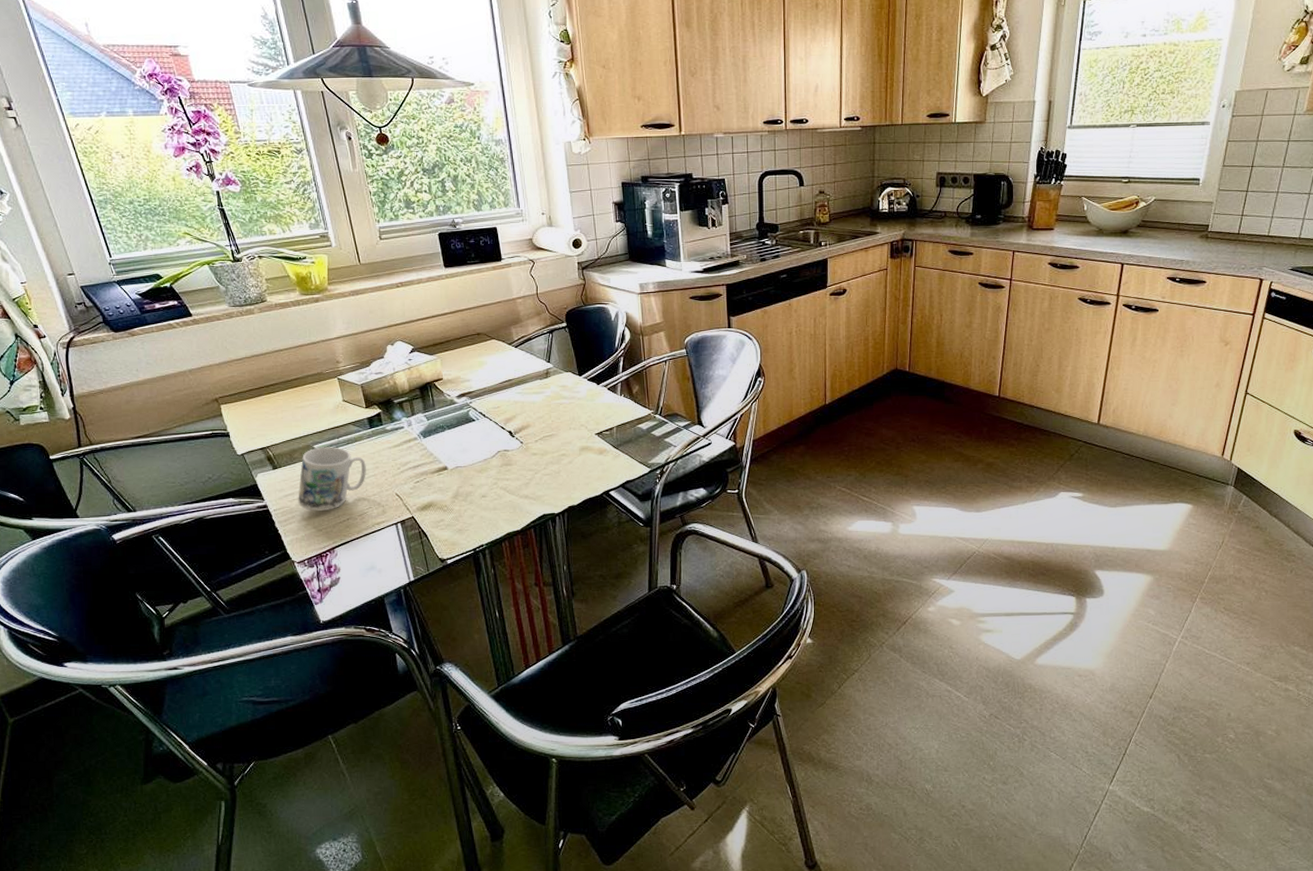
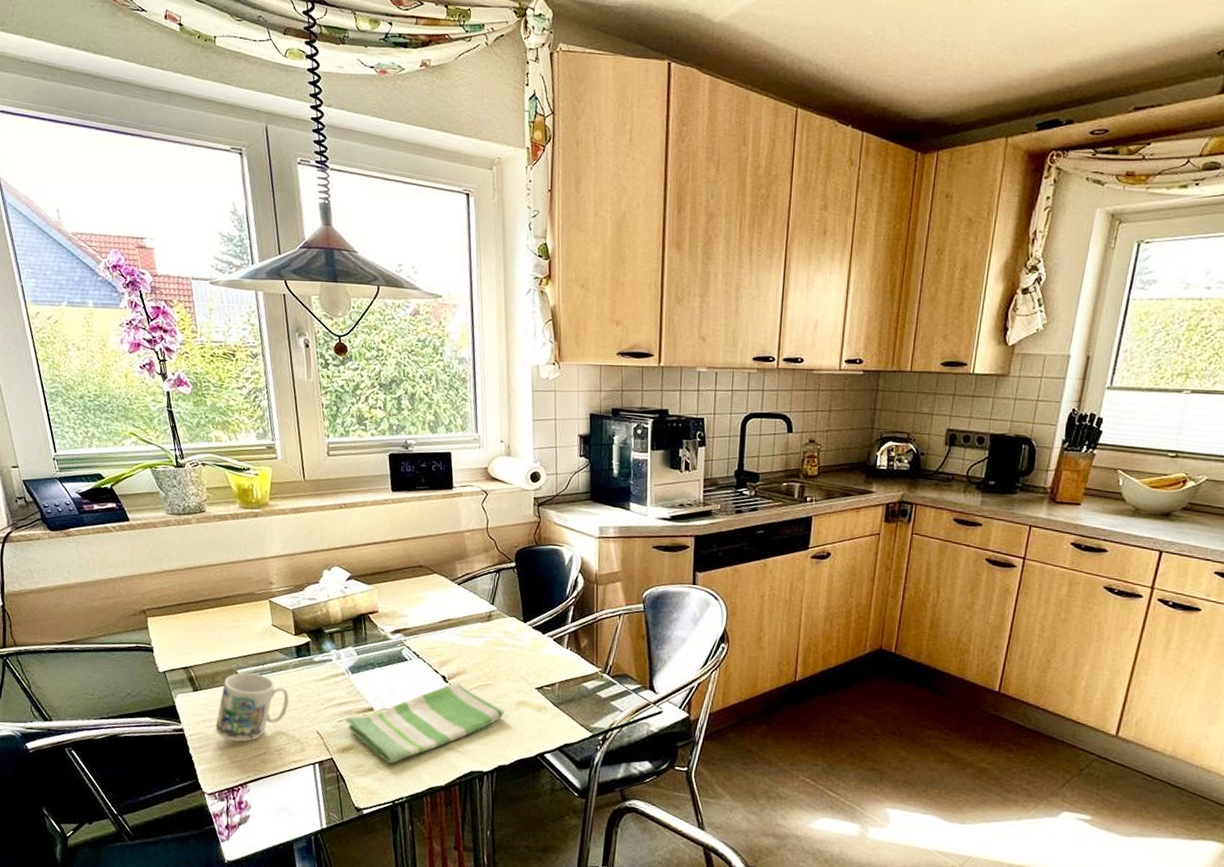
dish towel: none [422,437,569,516] -> present [346,683,505,764]

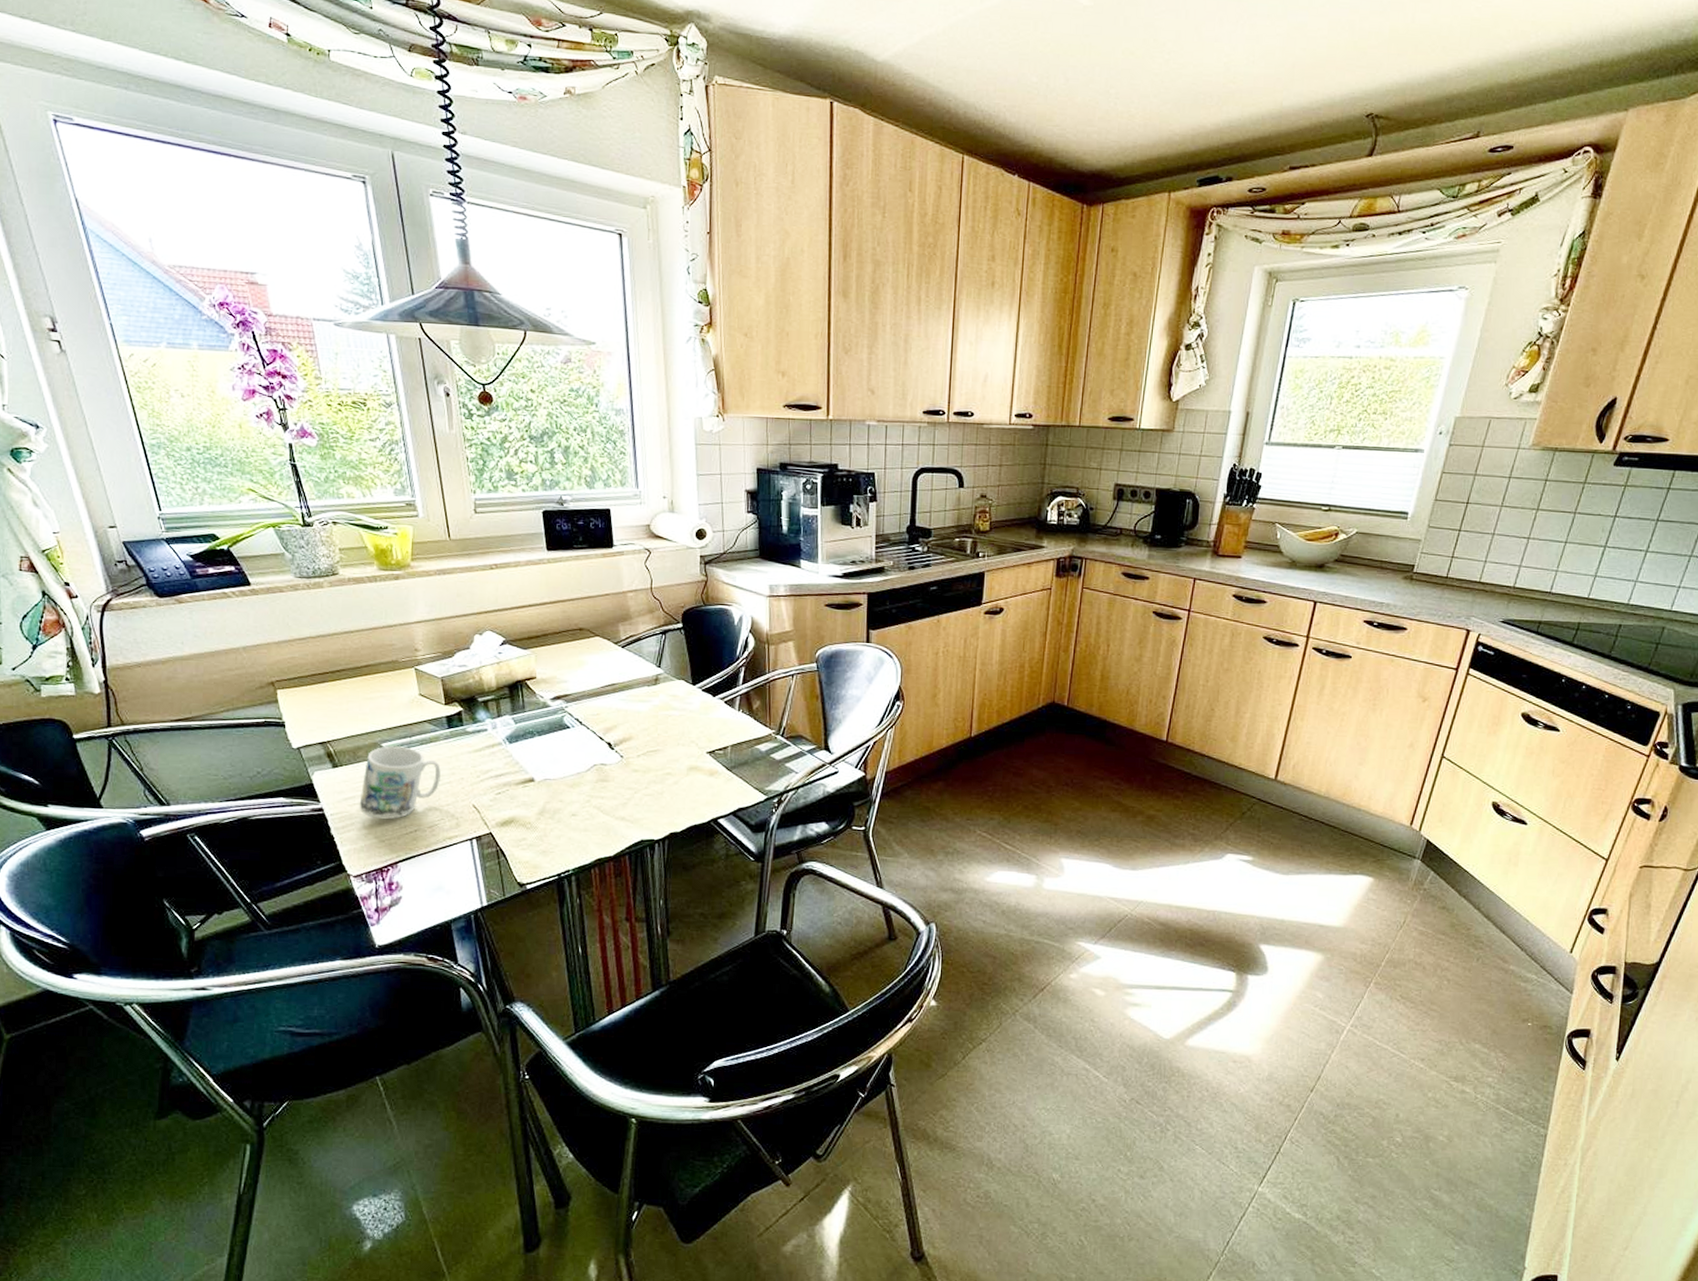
dish towel: present [346,683,505,764] -> none [504,750,675,836]

